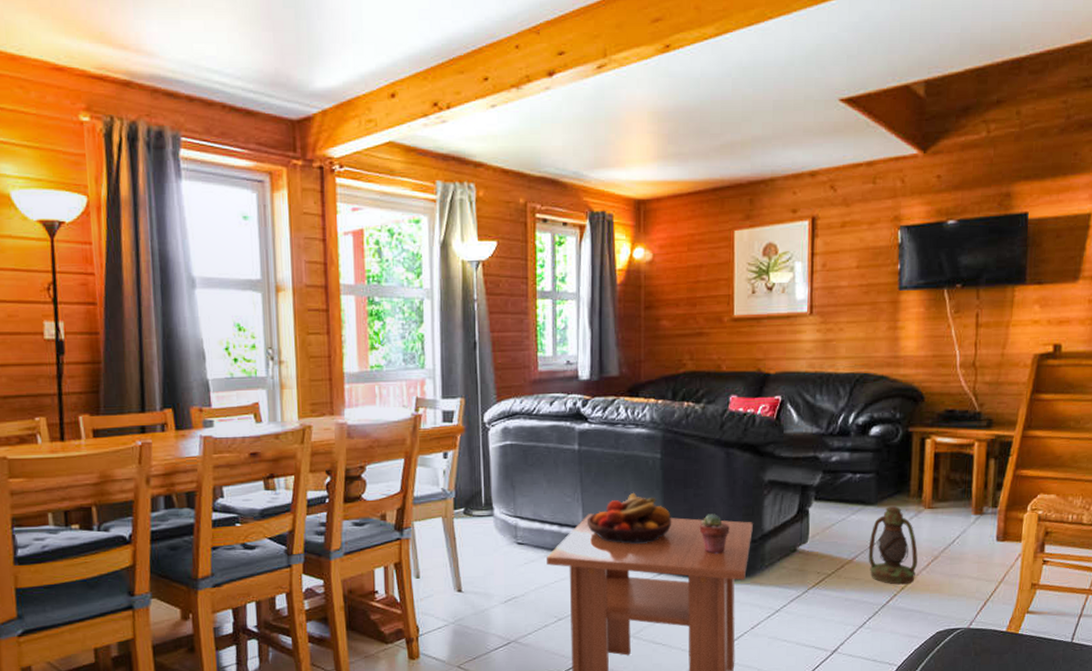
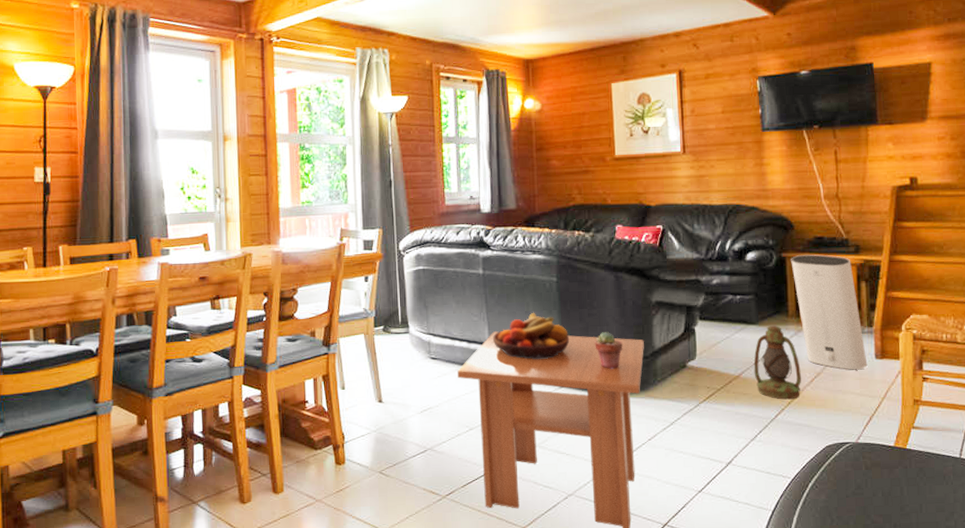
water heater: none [918,429,988,553] -> present [791,254,868,370]

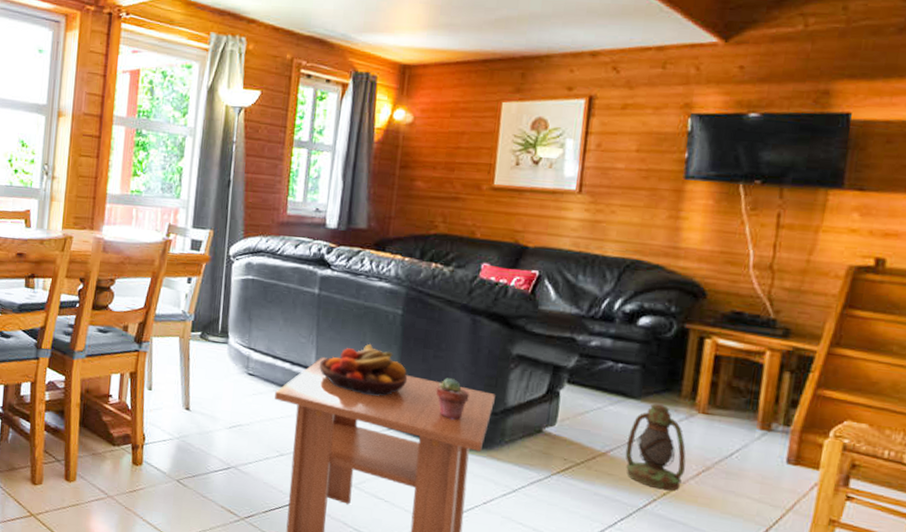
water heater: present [791,254,868,370] -> none [695,329,776,473]

